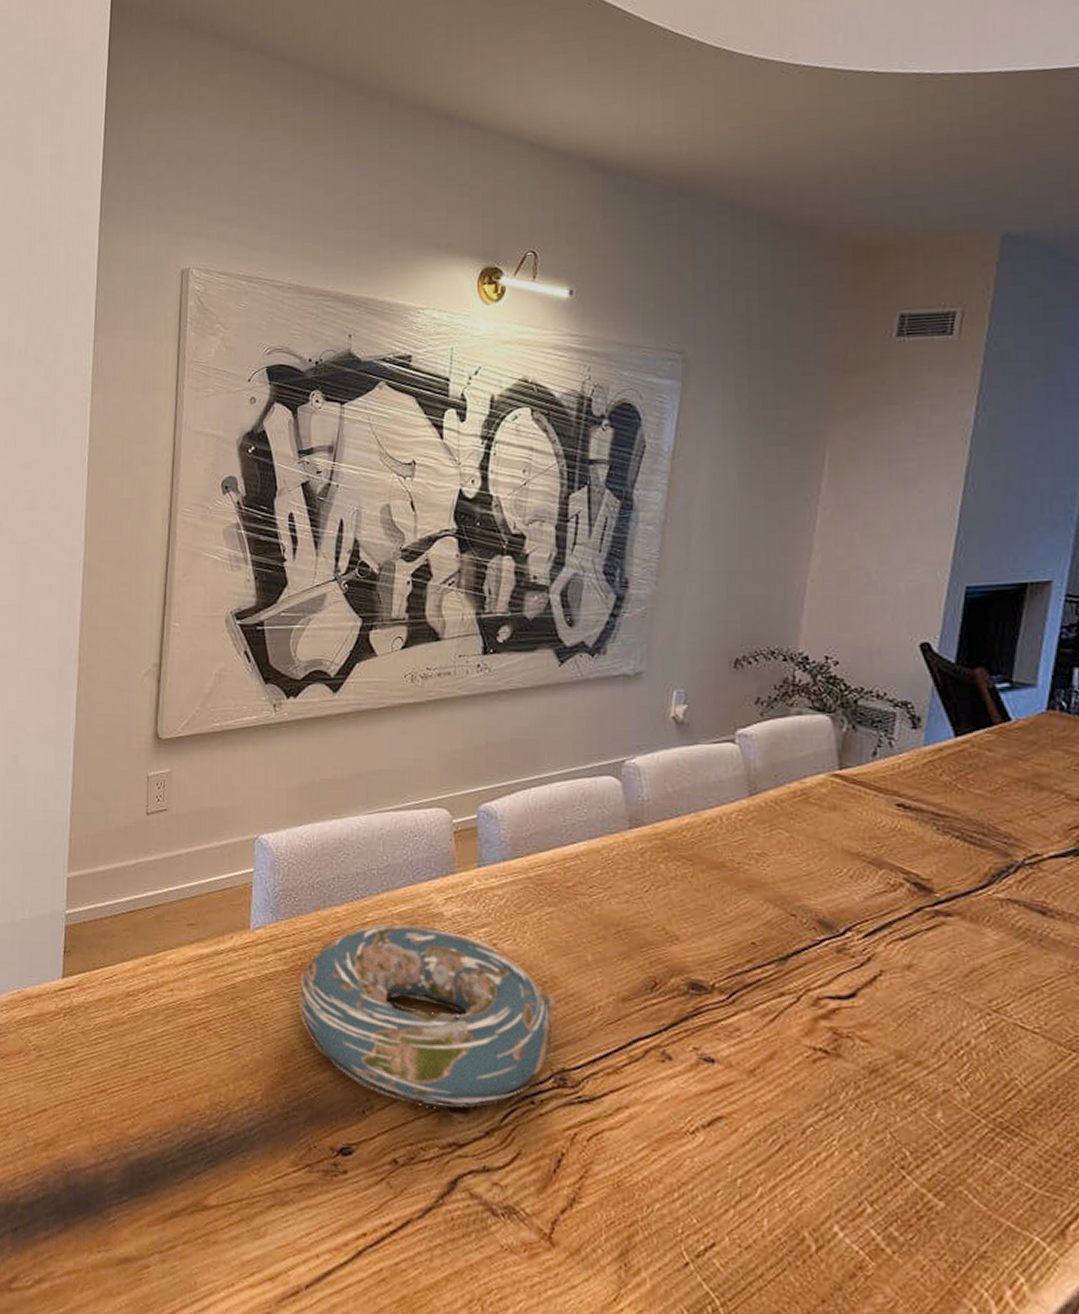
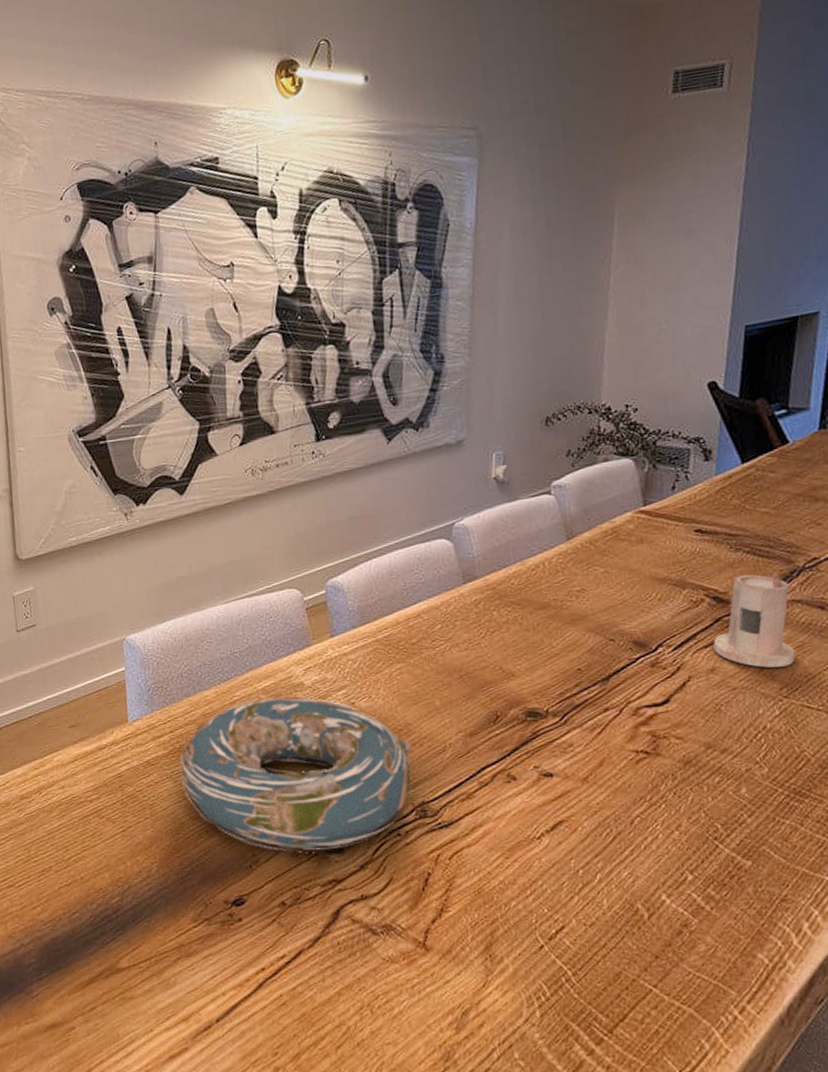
candle: none [911,861,1009,975] -> present [713,573,796,668]

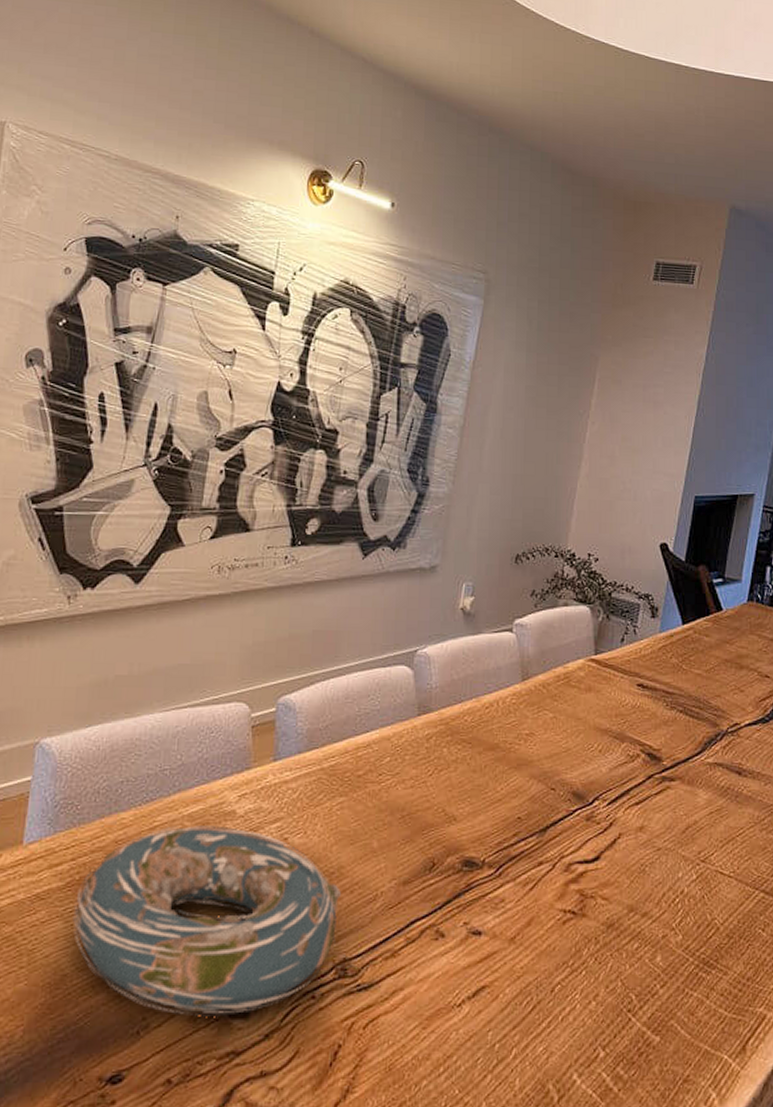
candle: present [713,573,796,668] -> none [644,733,714,829]

